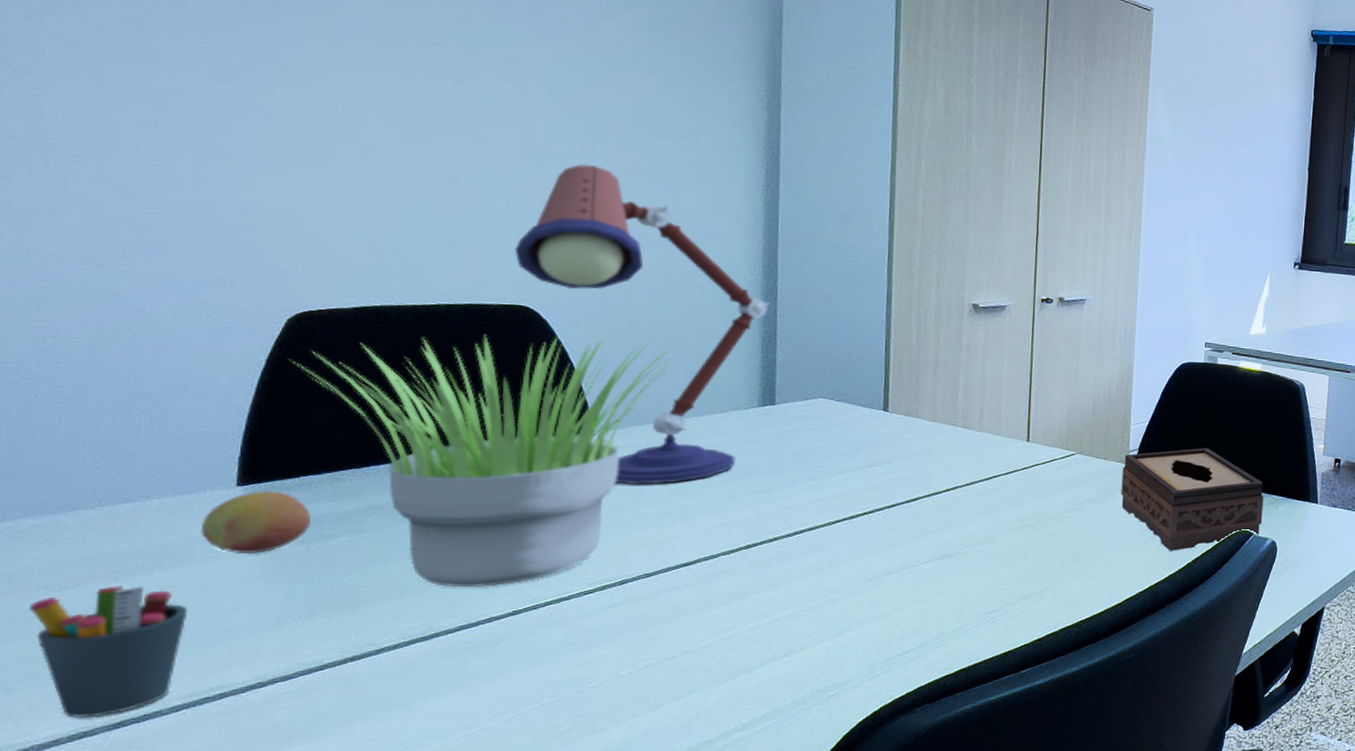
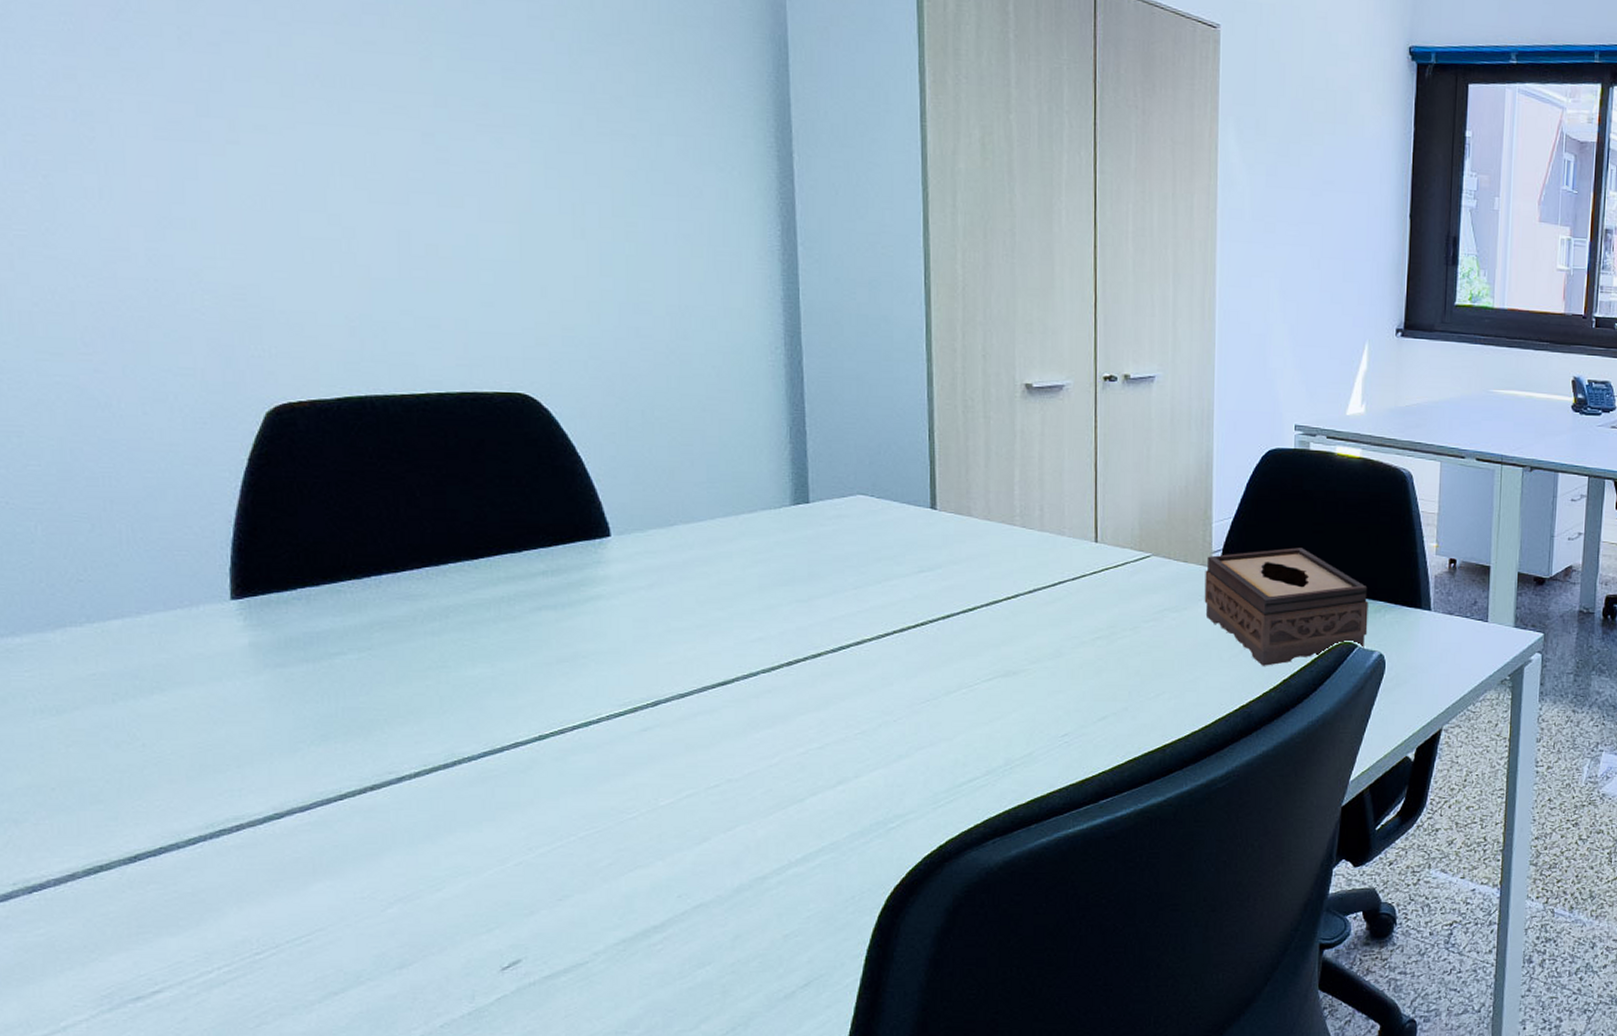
pen holder: present [30,586,188,718] -> none [28,709,194,851]
fruit: present [201,490,311,555] -> none [198,604,313,675]
potted plant: present [292,334,676,588] -> none [276,426,695,710]
desk lamp: present [514,164,771,485] -> none [506,227,797,595]

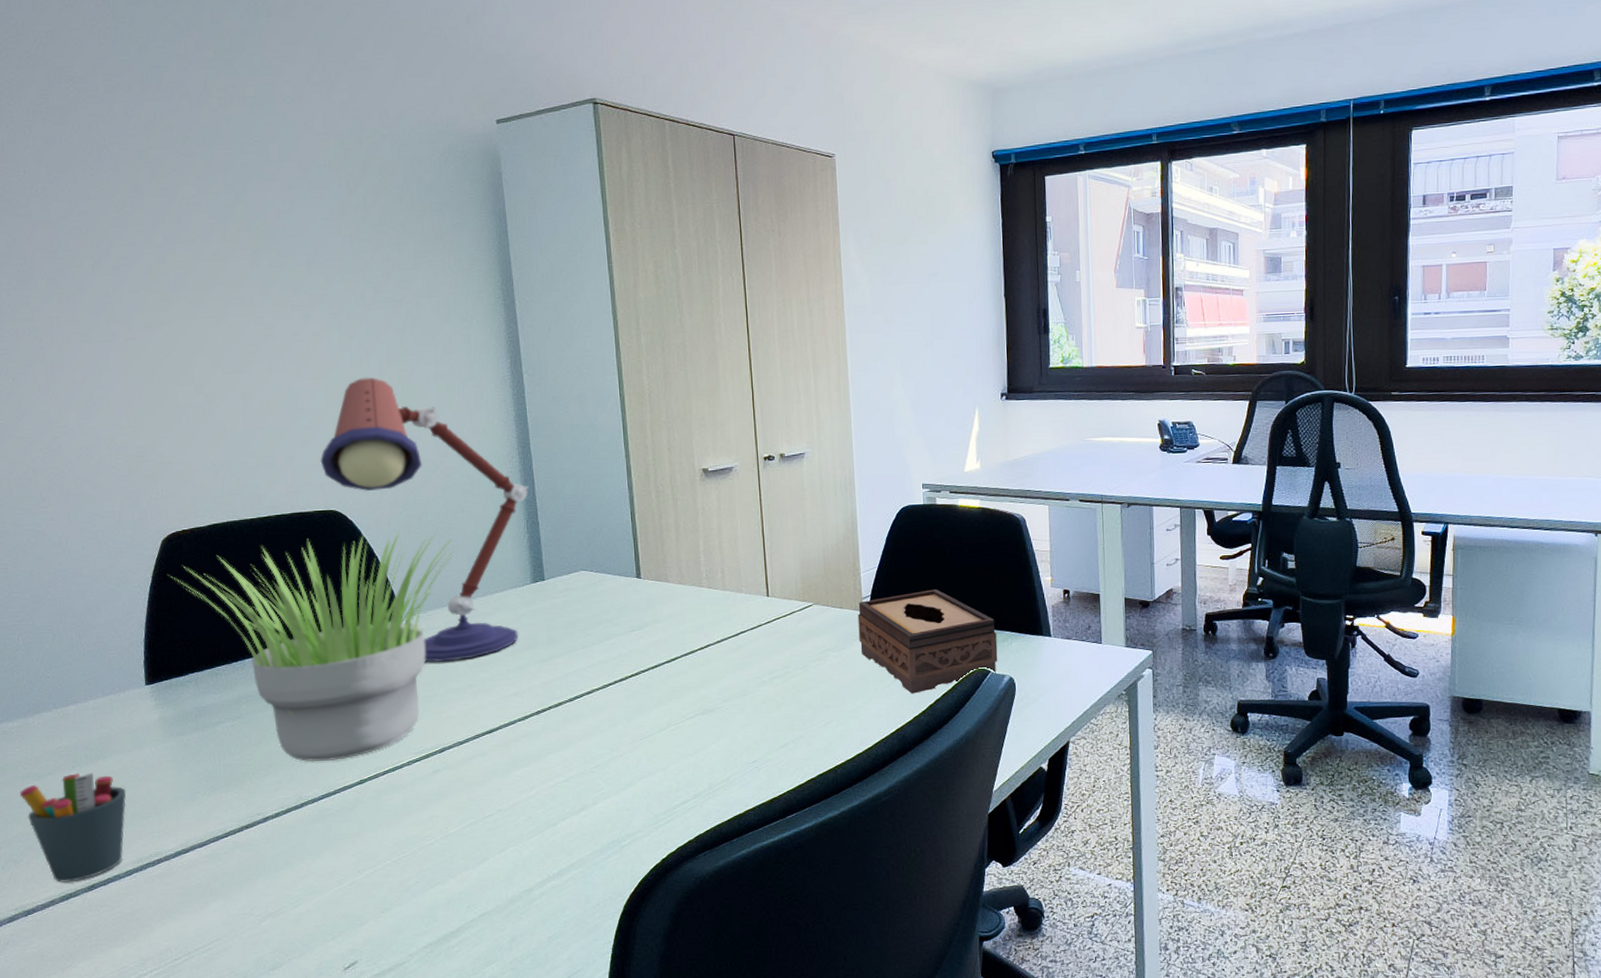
pen holder: none [28,709,194,851] -> present [20,773,126,882]
potted plant: none [276,426,695,710] -> present [170,531,459,762]
desk lamp: none [506,227,797,595] -> present [320,377,530,663]

